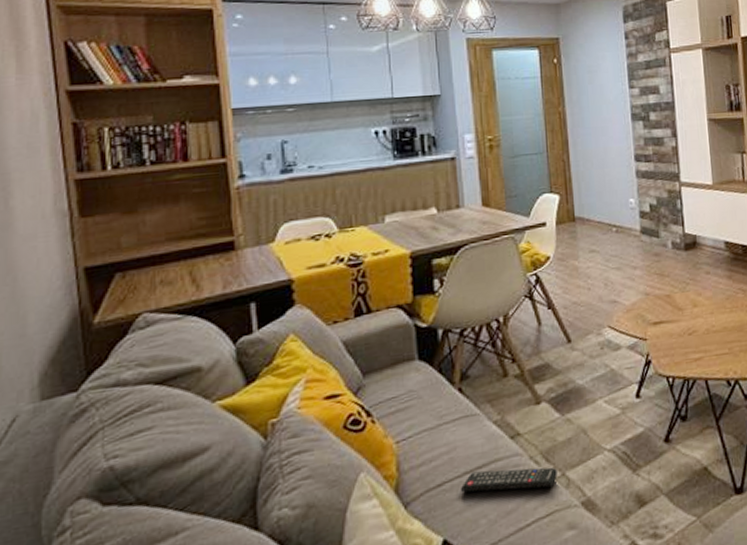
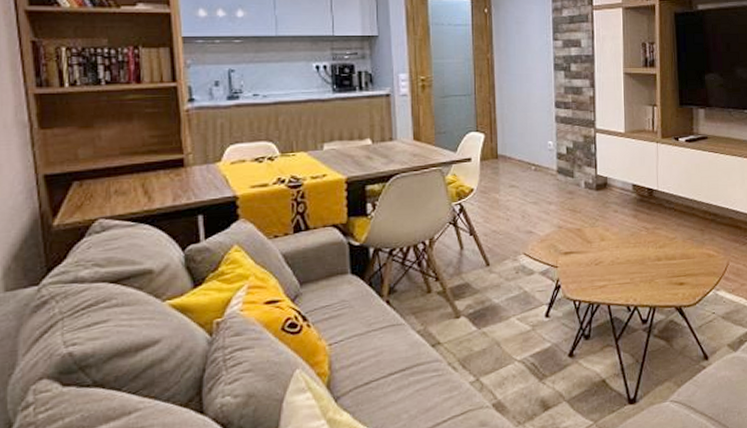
remote control: present [461,467,558,492] -> none [386,372,472,391]

